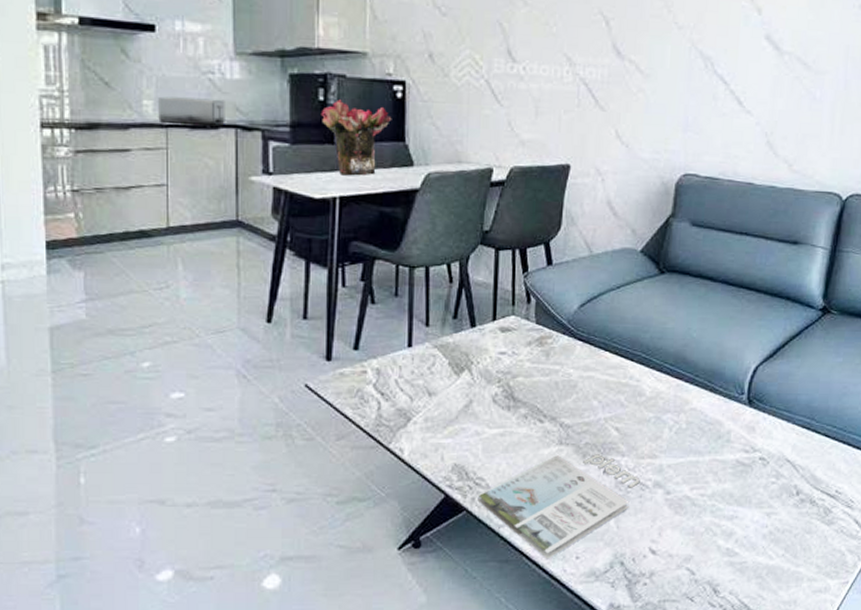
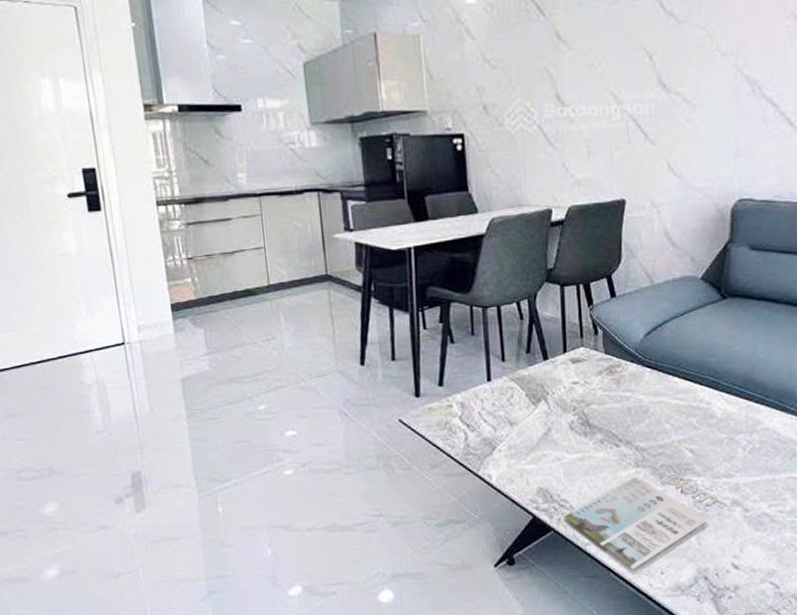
toaster: present [158,96,225,125] -> none [250,167,308,192]
bouquet: present [320,99,392,176] -> none [390,157,455,227]

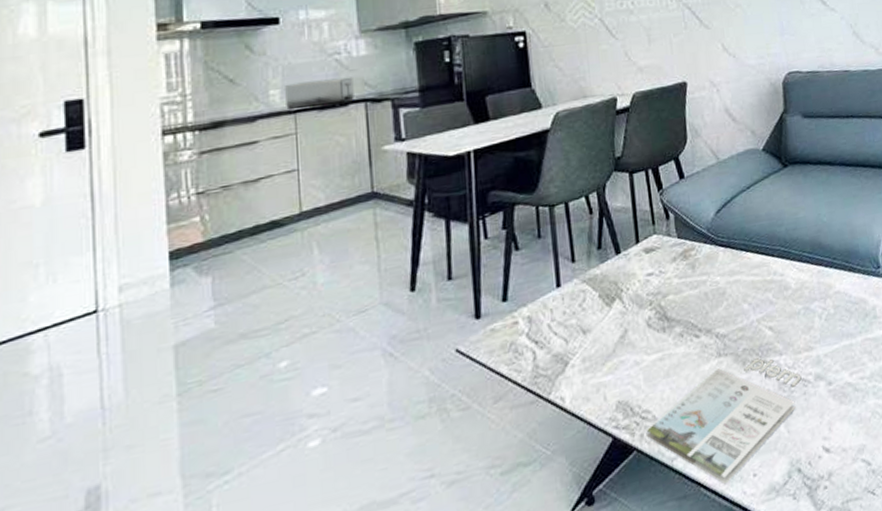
toaster: none [250,167,308,192] -> present [285,77,354,109]

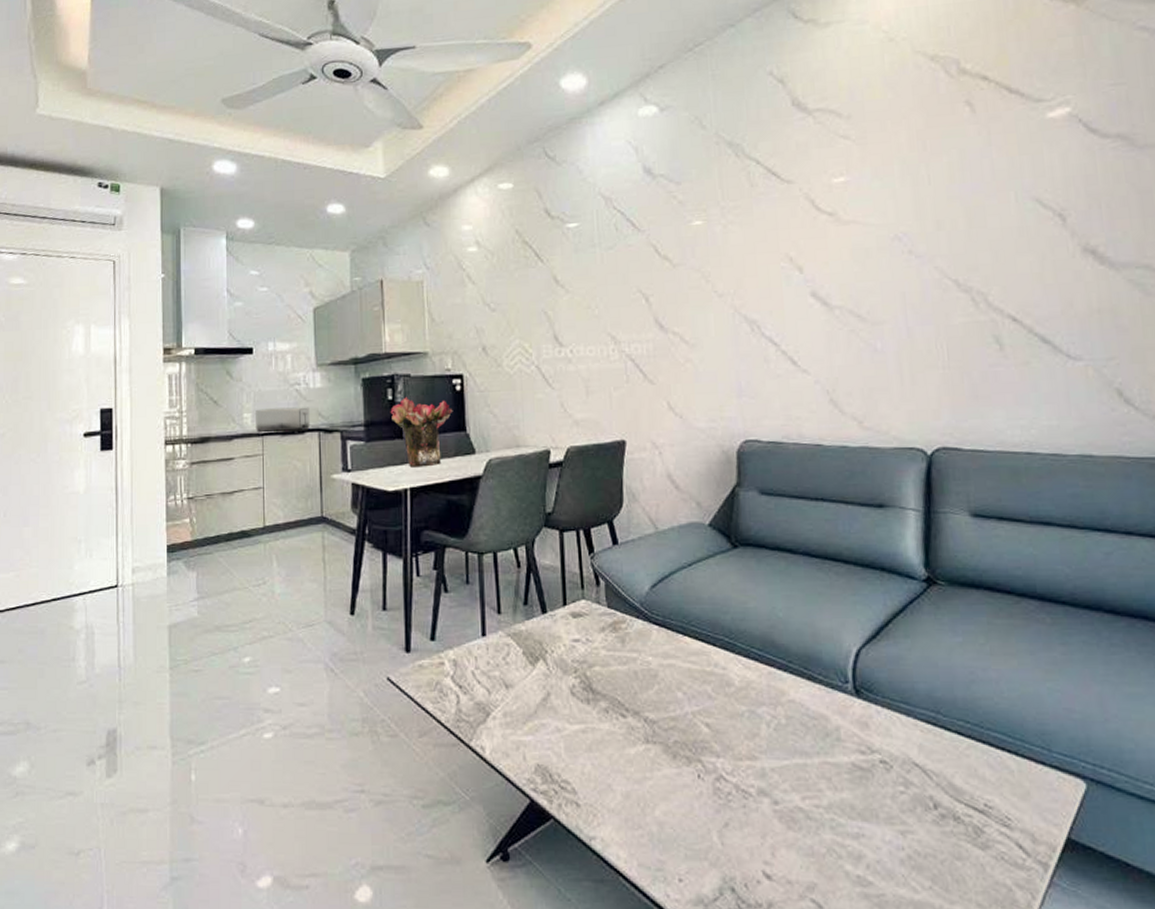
bouquet: none [448,58,517,129] -> present [390,397,453,468]
magazine: present [645,358,802,485] -> none [564,754,742,881]

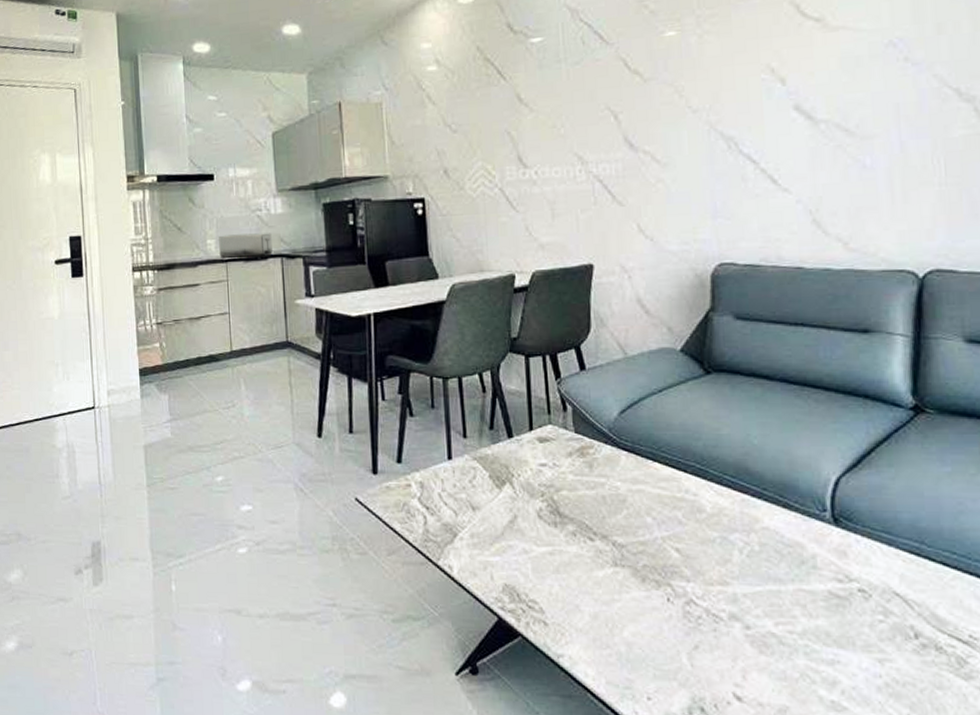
bouquet: present [390,397,453,468] -> none [352,222,415,293]

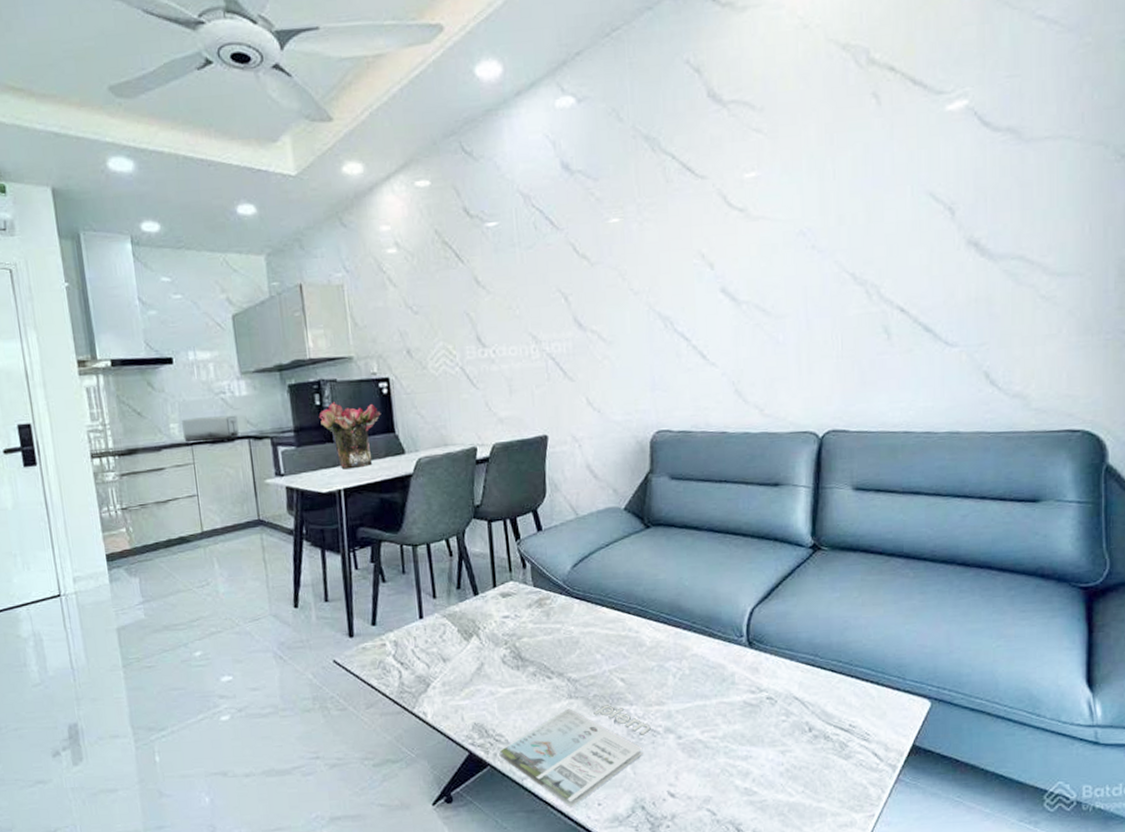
bouquet: none [352,222,415,293] -> present [319,402,381,470]
magazine: none [532,578,712,698] -> present [499,705,651,807]

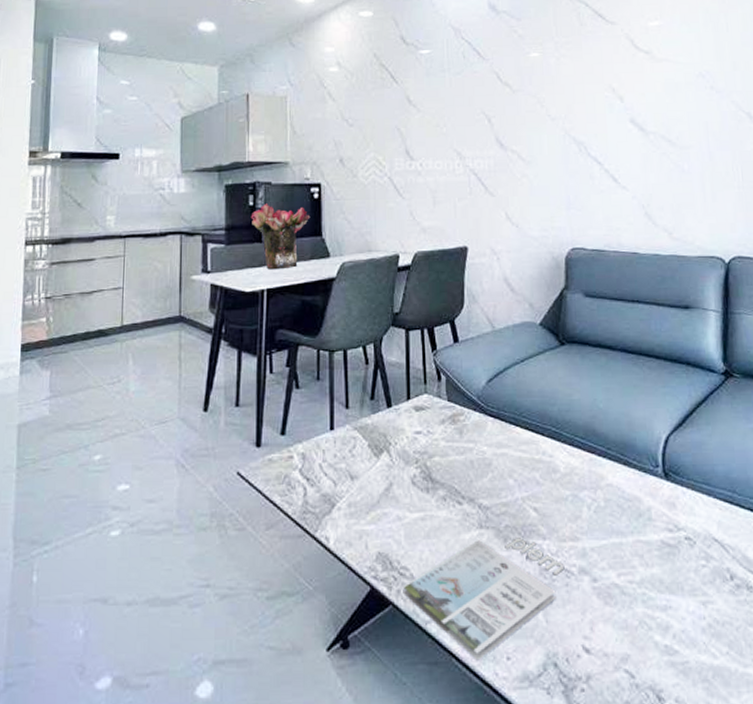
toaster: present [182,415,239,442] -> none [118,211,173,234]

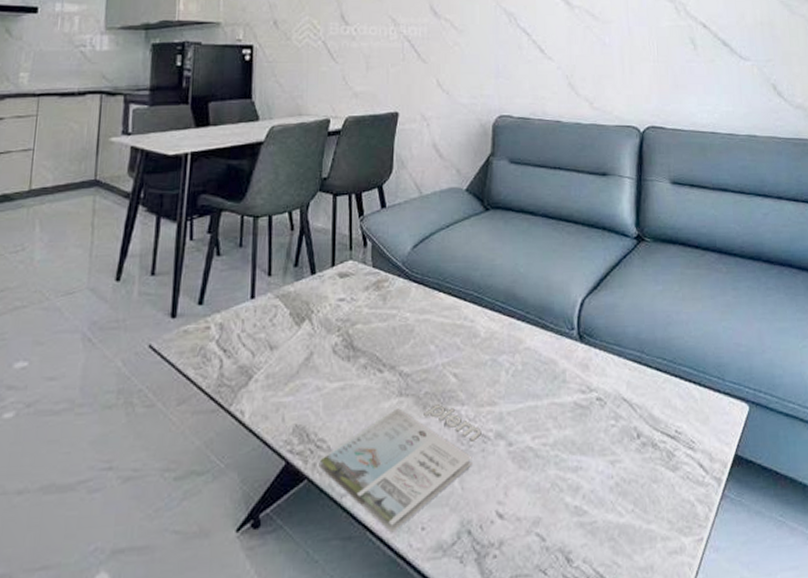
bouquet: present [250,203,311,270] -> none [177,64,241,132]

